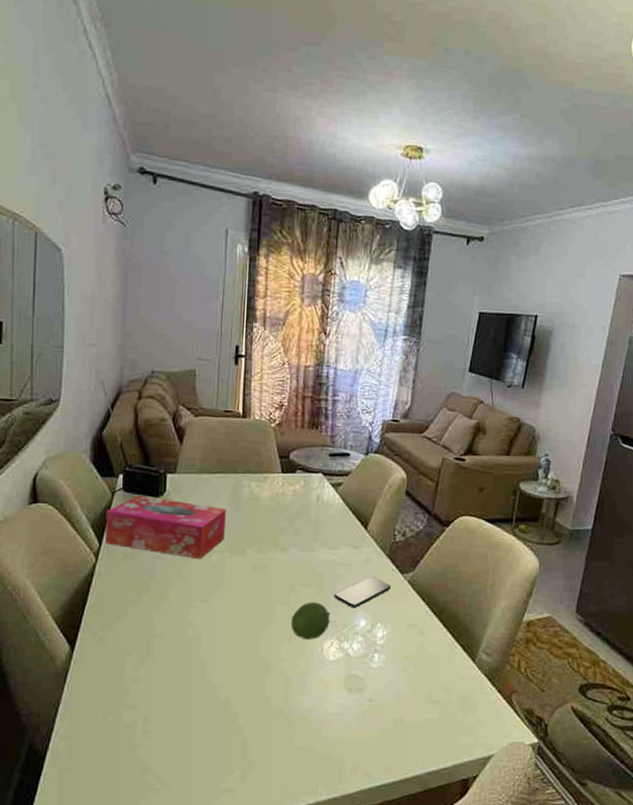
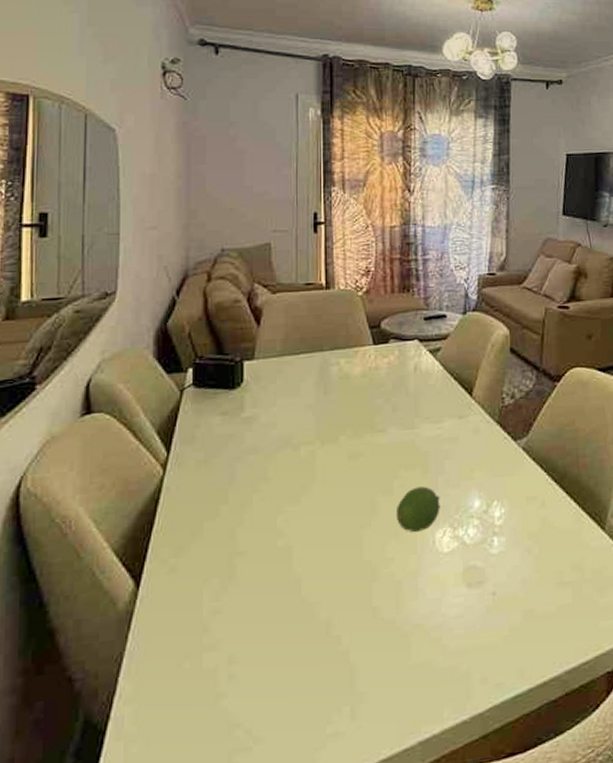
tissue box: present [105,494,227,560] -> none [174,389,315,455]
smartphone: present [334,577,391,608] -> none [442,448,504,488]

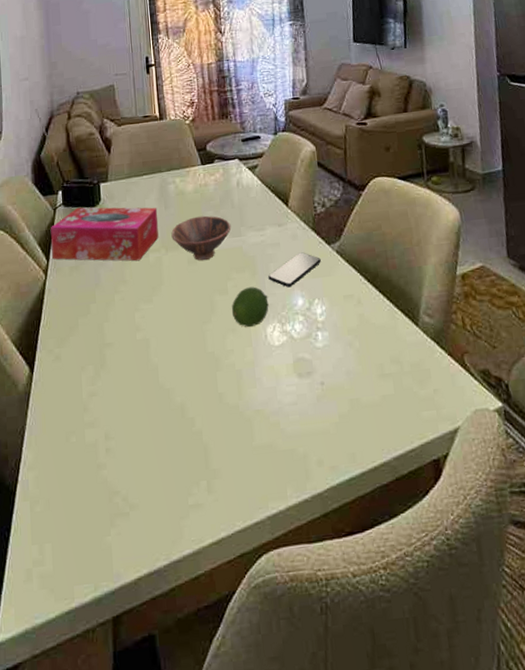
tissue box: none [174,389,315,455] -> present [51,207,159,261]
bowl: none [330,403,404,457] -> present [171,215,232,261]
smartphone: none [442,448,504,488] -> present [268,252,321,288]

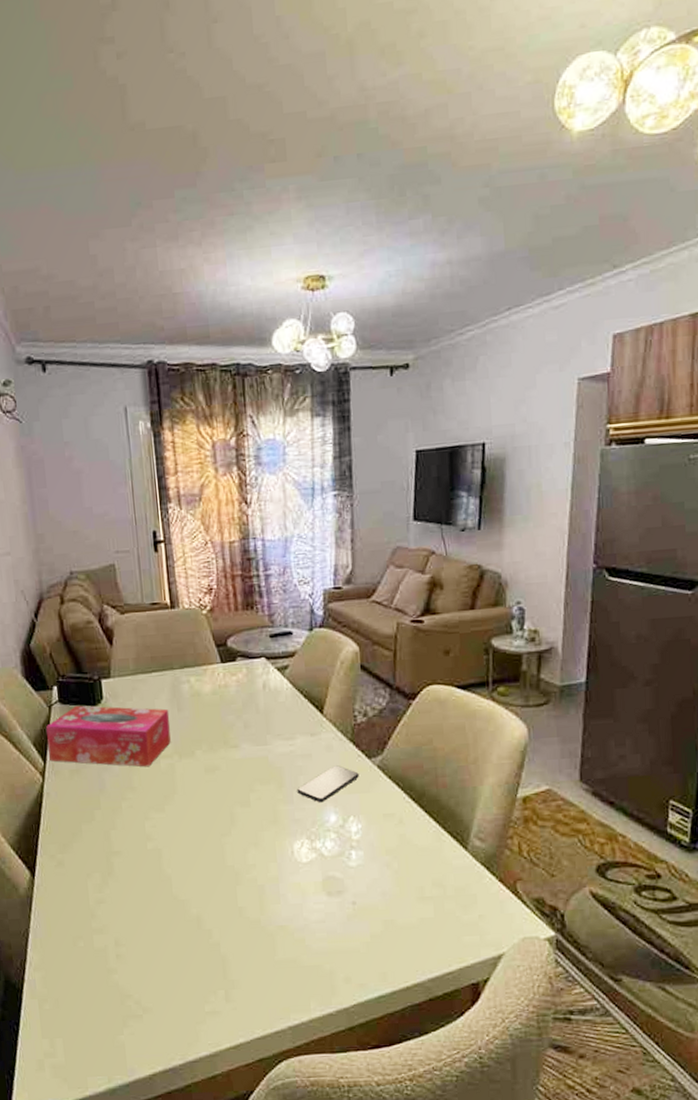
bowl: present [171,215,232,261] -> none [185,720,256,770]
fruit: present [231,286,269,327] -> none [254,800,297,842]

